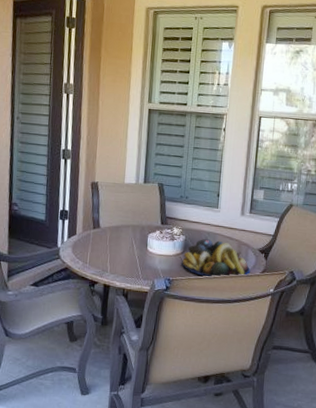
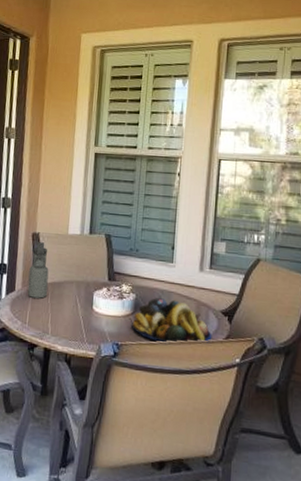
water bottle: none [87,190,107,241] -> present [27,242,49,299]

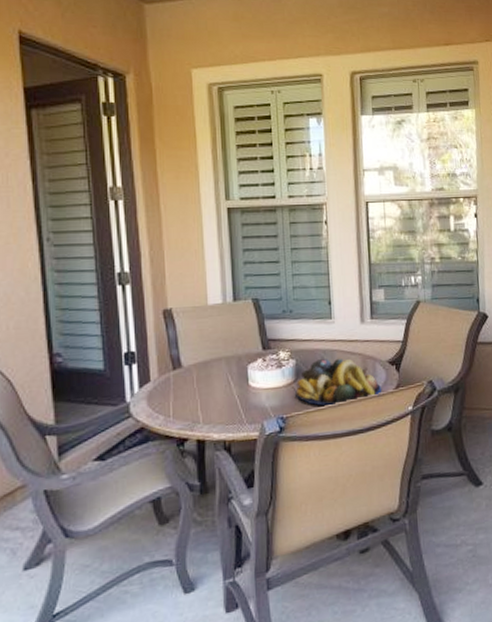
water bottle: present [27,242,49,299] -> none [165,319,191,386]

